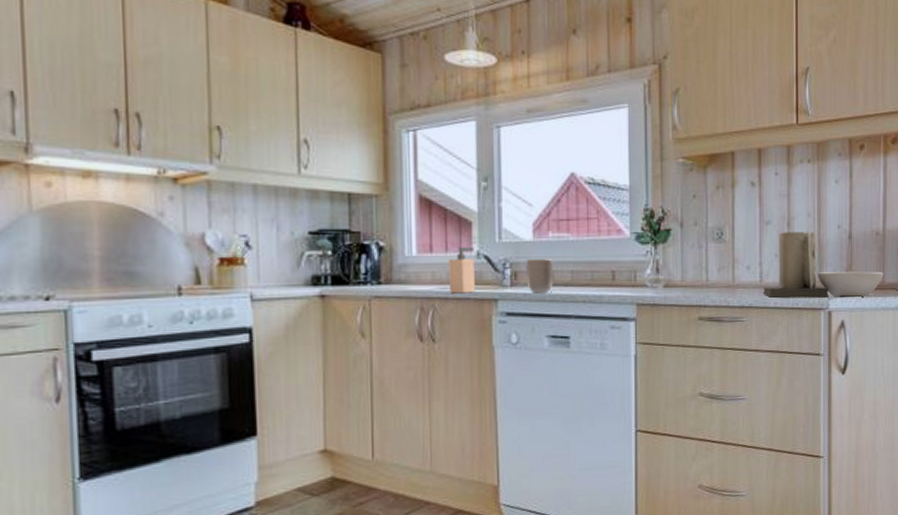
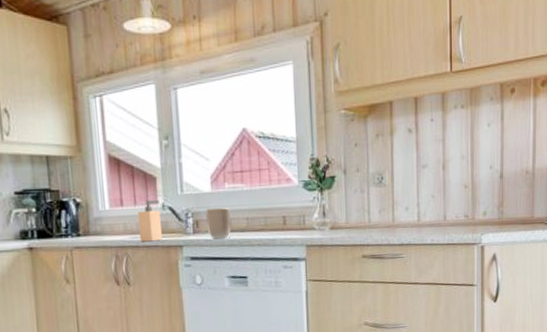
paper towel roll: present [762,231,828,298] -> none [420,172,481,235]
soup bowl: present [817,271,884,297] -> none [471,207,533,233]

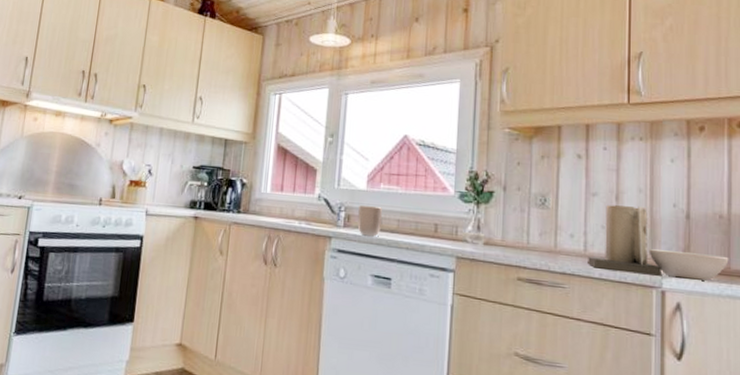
soap dispenser: present [137,199,162,242] -> none [293,189,316,229]
paper towel roll: none [420,172,481,235] -> present [586,205,661,276]
soup bowl: none [471,207,533,233] -> present [649,249,729,281]

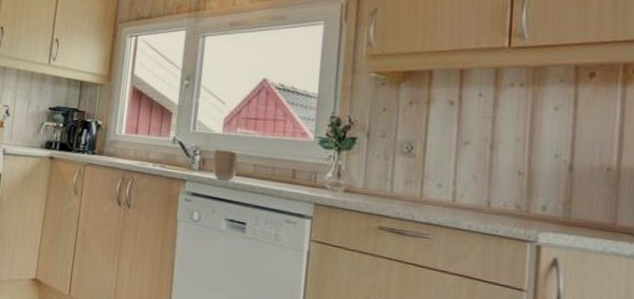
paper towel roll: present [586,205,661,276] -> none [454,154,538,230]
soup bowl: present [649,249,729,281] -> none [524,201,616,237]

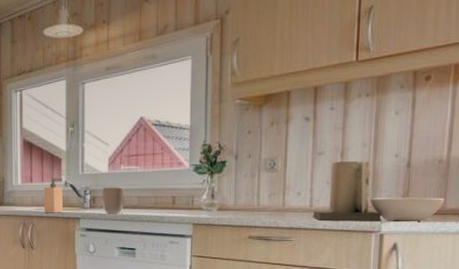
soap dispenser: none [147,132,171,172] -> present [43,177,63,213]
paper towel roll: none [454,154,538,230] -> present [312,160,381,222]
soup bowl: none [524,201,616,237] -> present [370,197,445,221]

